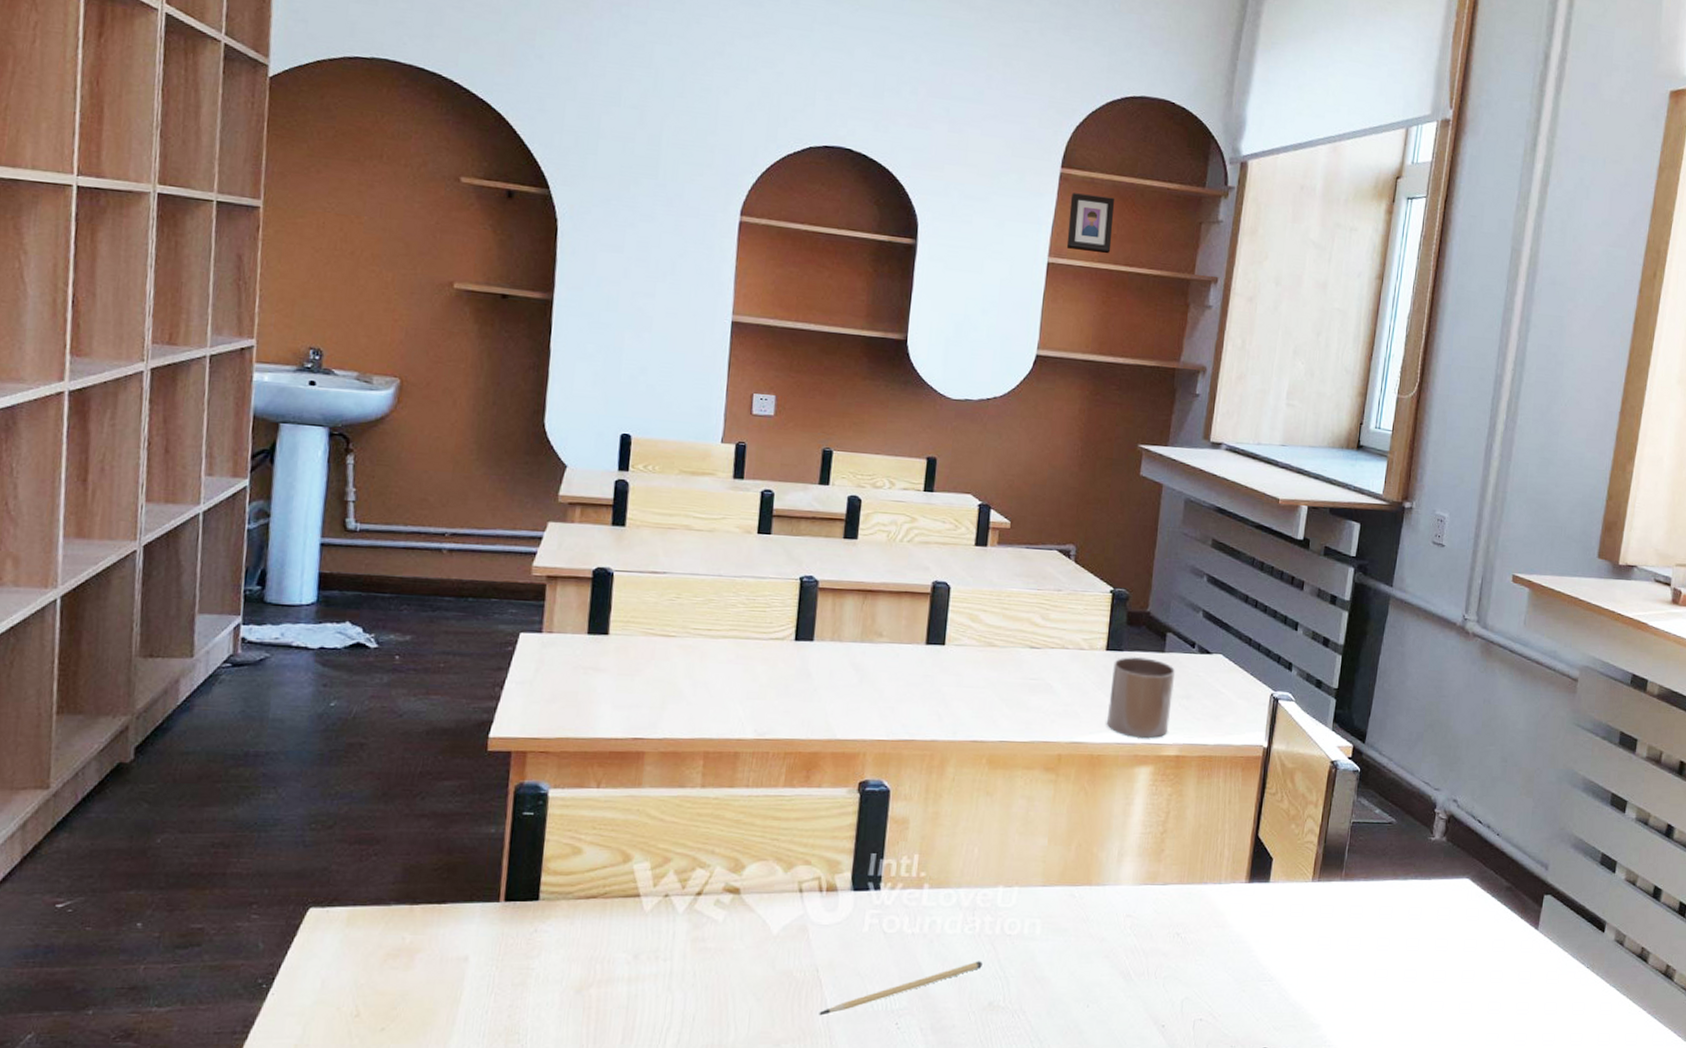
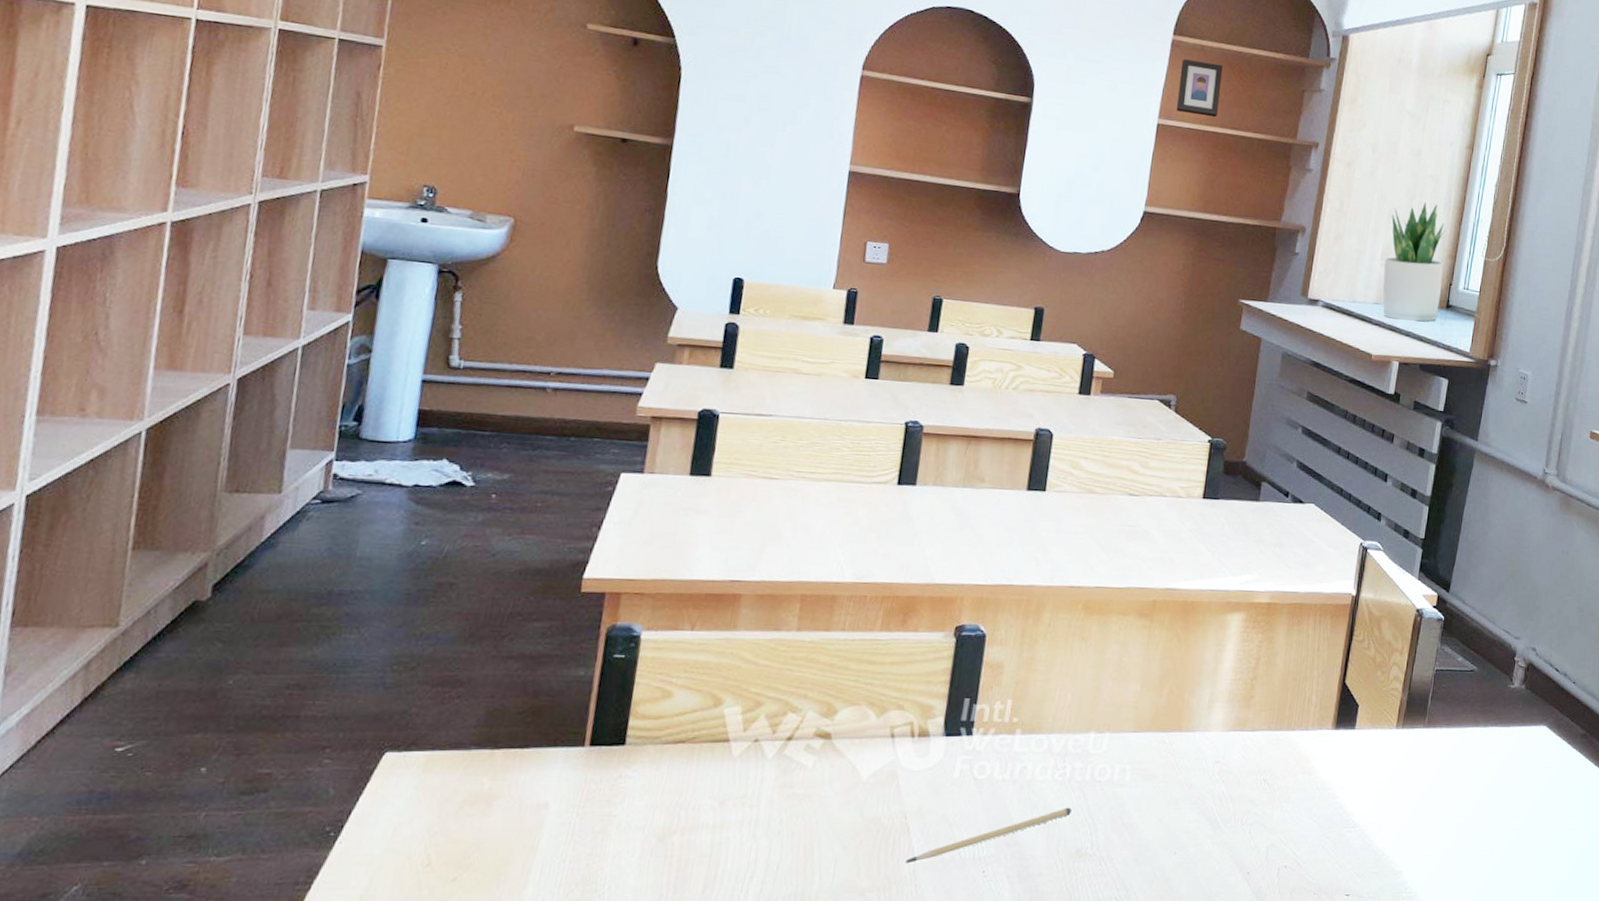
mug: present [1106,656,1176,739] -> none [1200,504,1270,586]
planter: none [1289,337,1355,464] -> present [1382,201,1445,322]

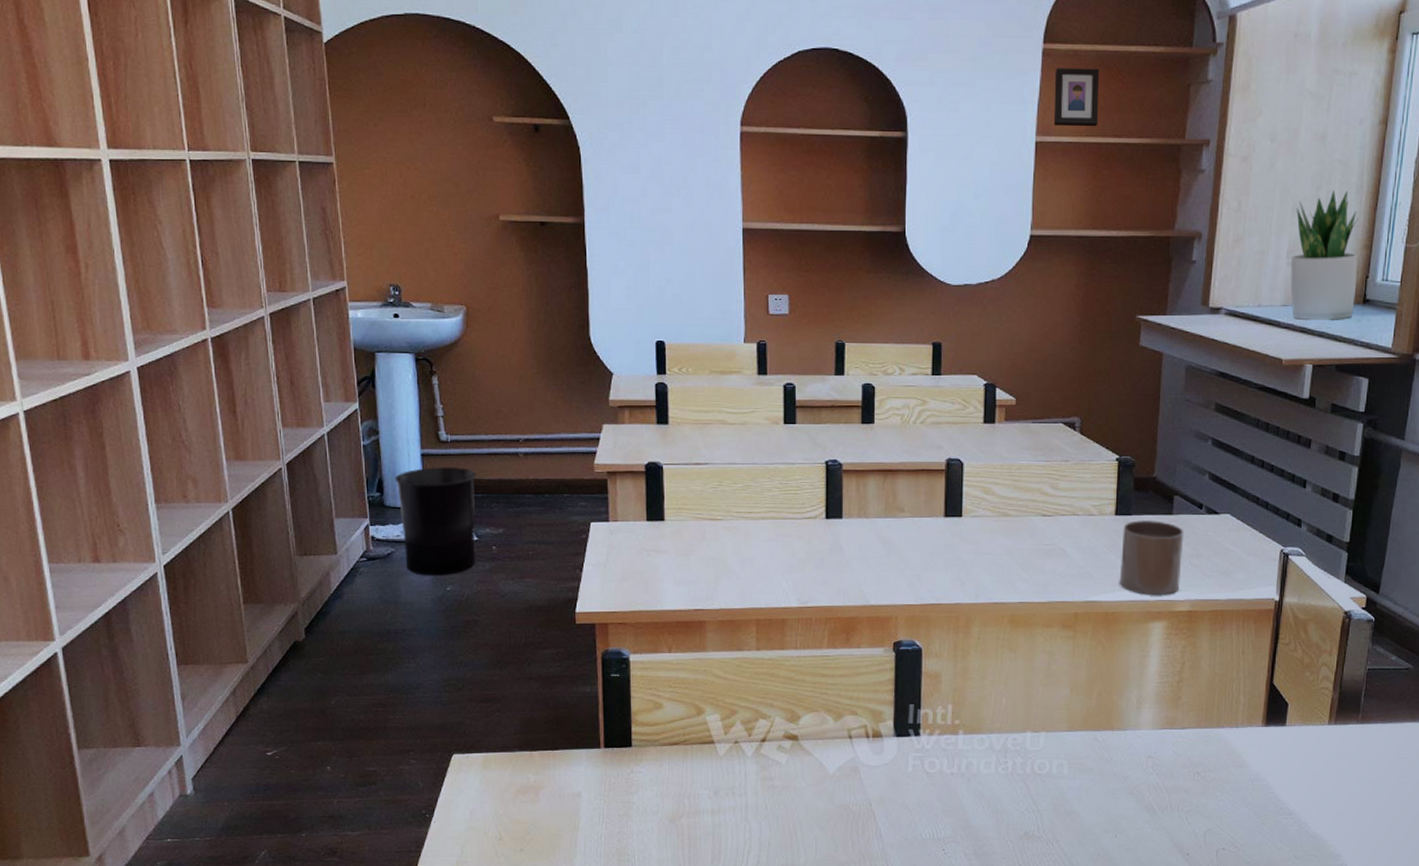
waste bin: none [372,396,489,526] -> present [394,467,477,576]
pencil: present [905,807,1072,864] -> none [875,796,1016,843]
mug: none [1200,504,1270,586] -> present [1119,519,1185,596]

